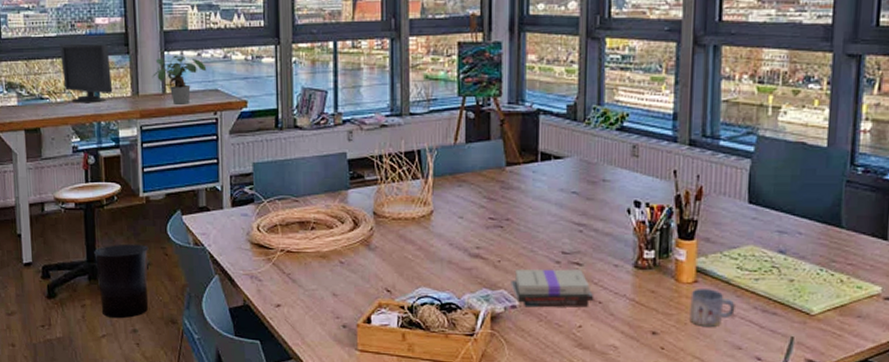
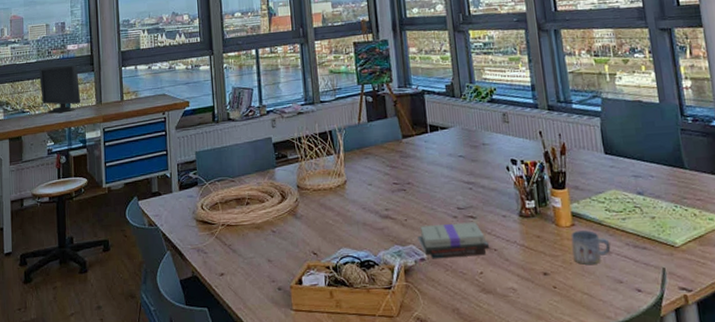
waste bin: present [94,243,149,318] -> none [64,228,111,297]
potted plant: present [152,55,207,104] -> none [112,69,156,109]

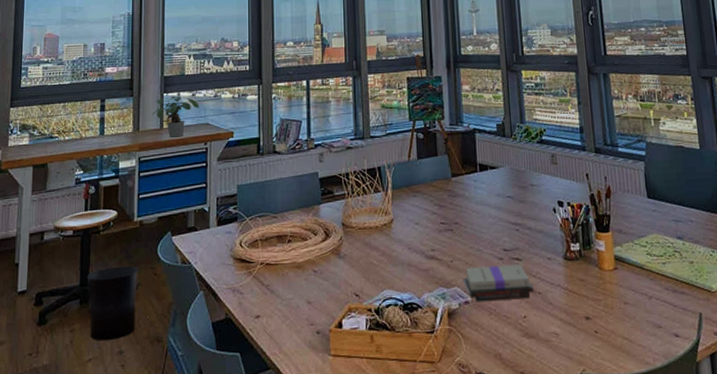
computer monitor: present [39,65,81,114] -> none [72,89,117,140]
waste bin: none [64,228,111,297] -> present [87,265,139,340]
potted plant: none [112,69,156,109] -> present [151,96,200,138]
mug: present [571,230,611,265] -> none [613,274,651,309]

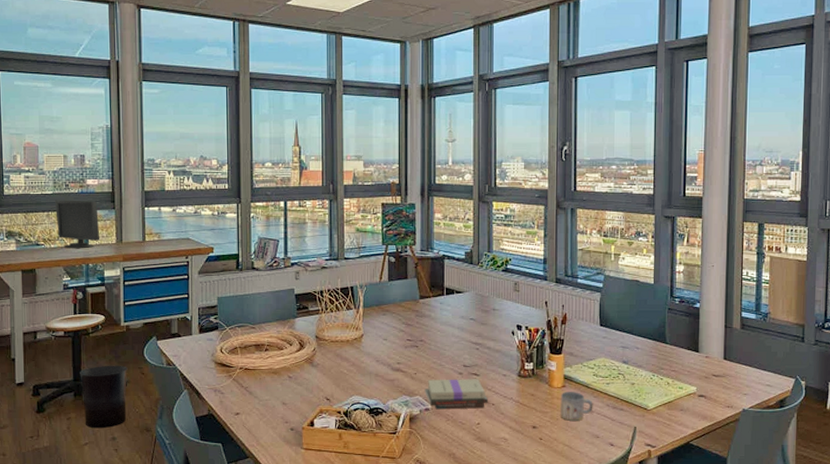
computer monitor: none [72,89,117,140] -> present [55,200,100,249]
potted plant: present [151,96,200,138] -> none [134,210,180,250]
mug: none [613,274,651,309] -> present [560,392,593,421]

